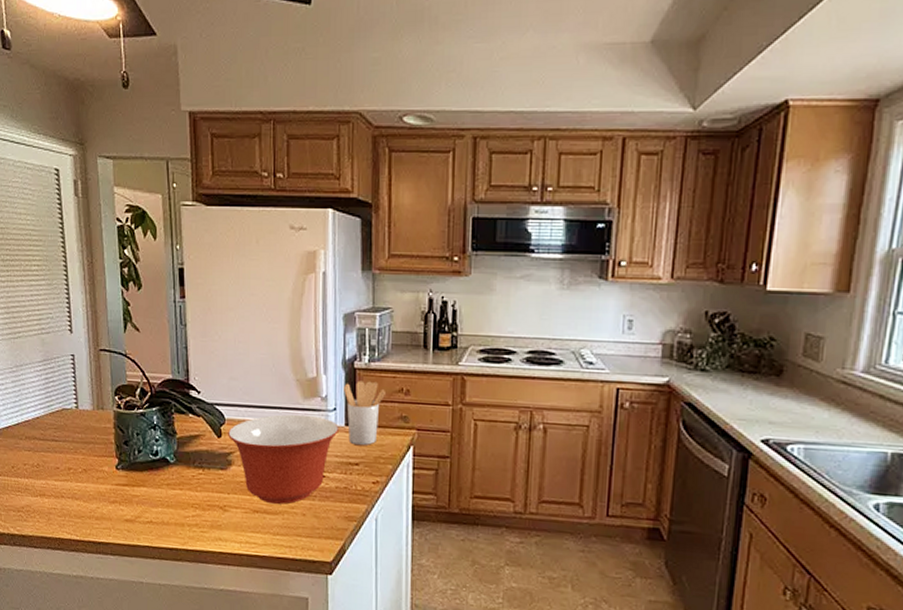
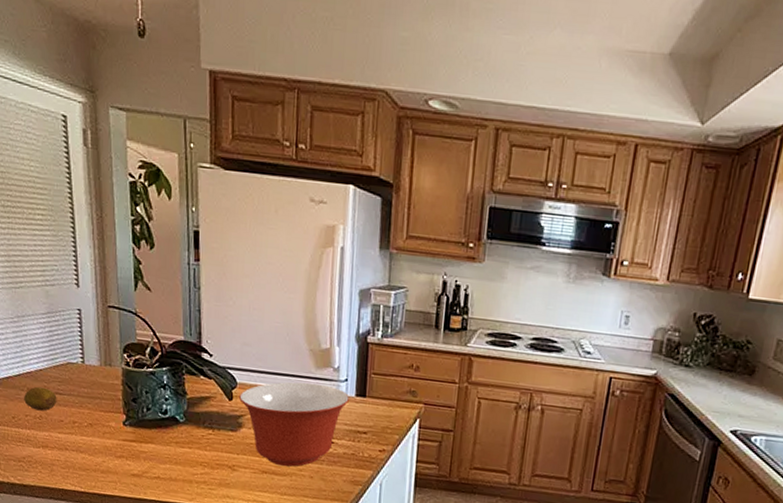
fruit: none [23,434,53,459] -> present [24,386,57,411]
utensil holder: present [344,380,387,446] -> none [356,354,397,416]

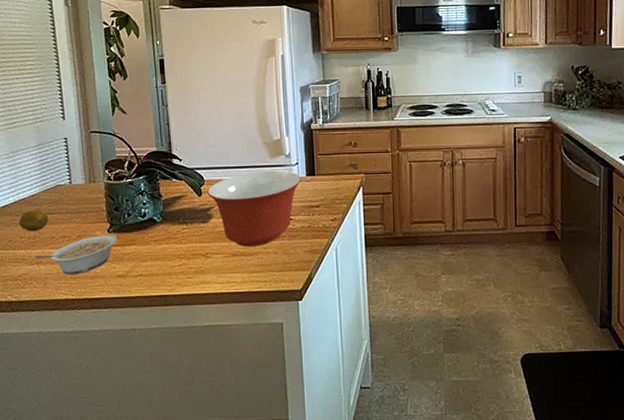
legume: none [41,426,134,466] -> present [35,235,118,275]

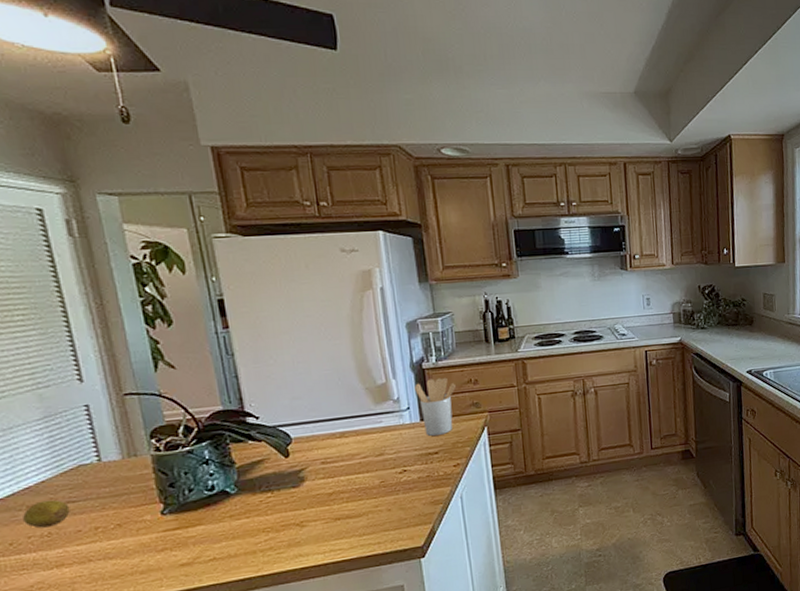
legume: present [35,235,118,275] -> none [53,517,177,574]
mixing bowl: present [207,170,302,246] -> none [296,418,416,508]
utensil holder: none [303,138,339,191] -> present [415,377,457,437]

